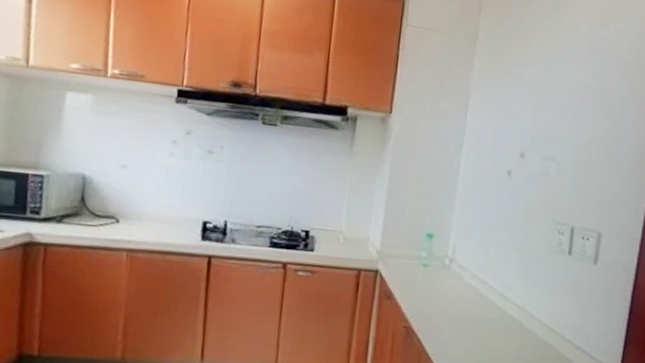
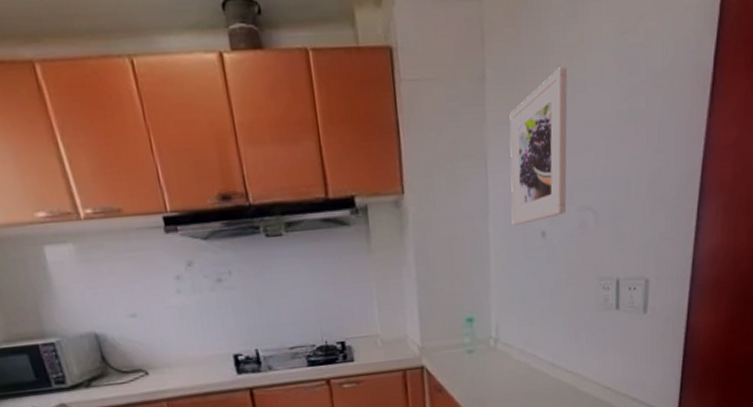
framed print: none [482,42,548,161] -> present [509,67,568,225]

